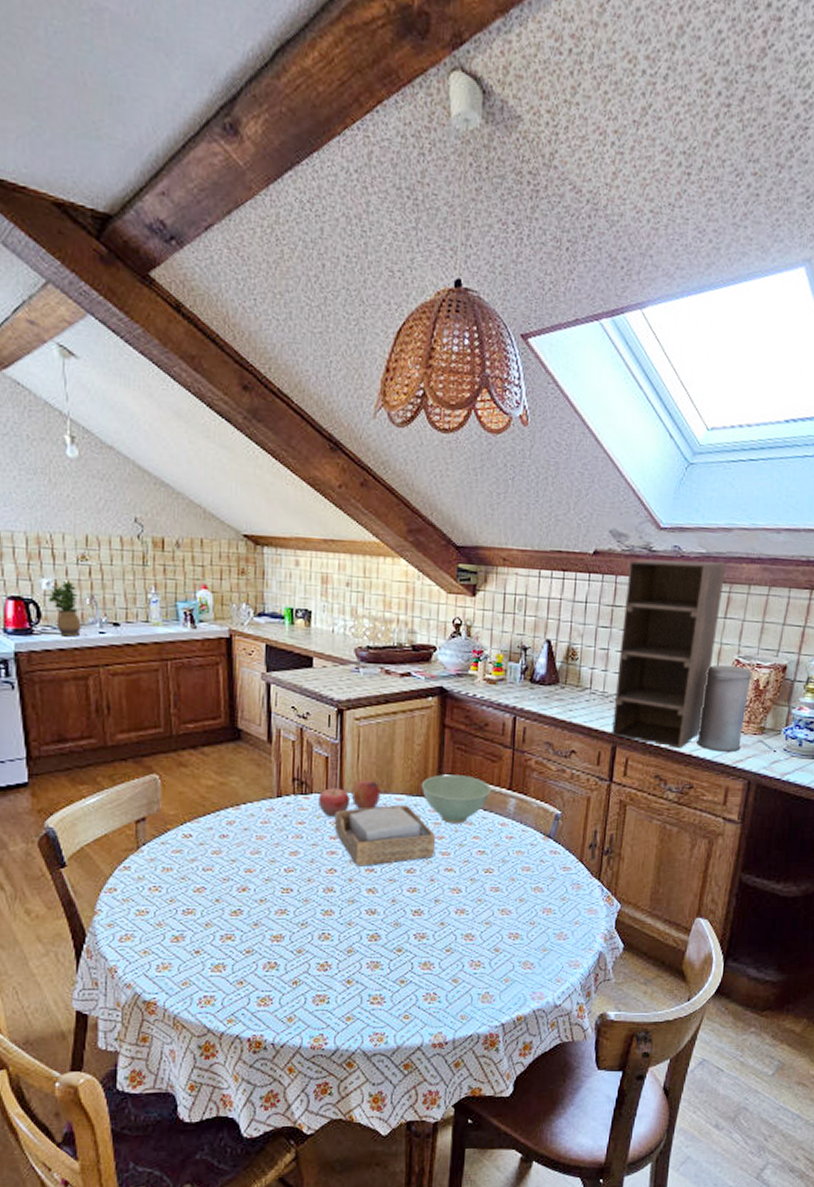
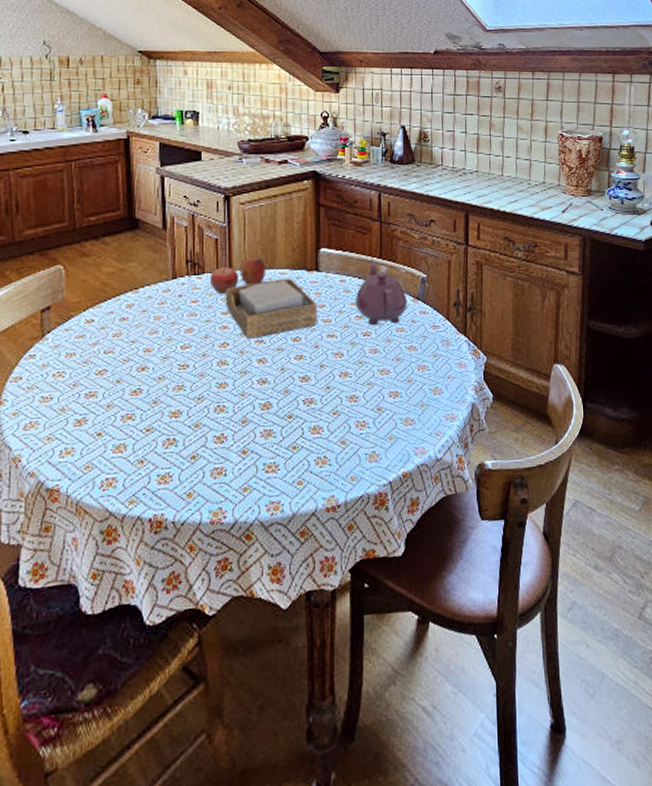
bowl: present [421,774,491,824] -> none [301,248,364,293]
teapot: none [477,792,537,862] -> present [355,260,408,325]
spice rack: present [612,559,727,748] -> none [463,55,543,212]
canister: present [697,664,753,752] -> none [536,139,576,213]

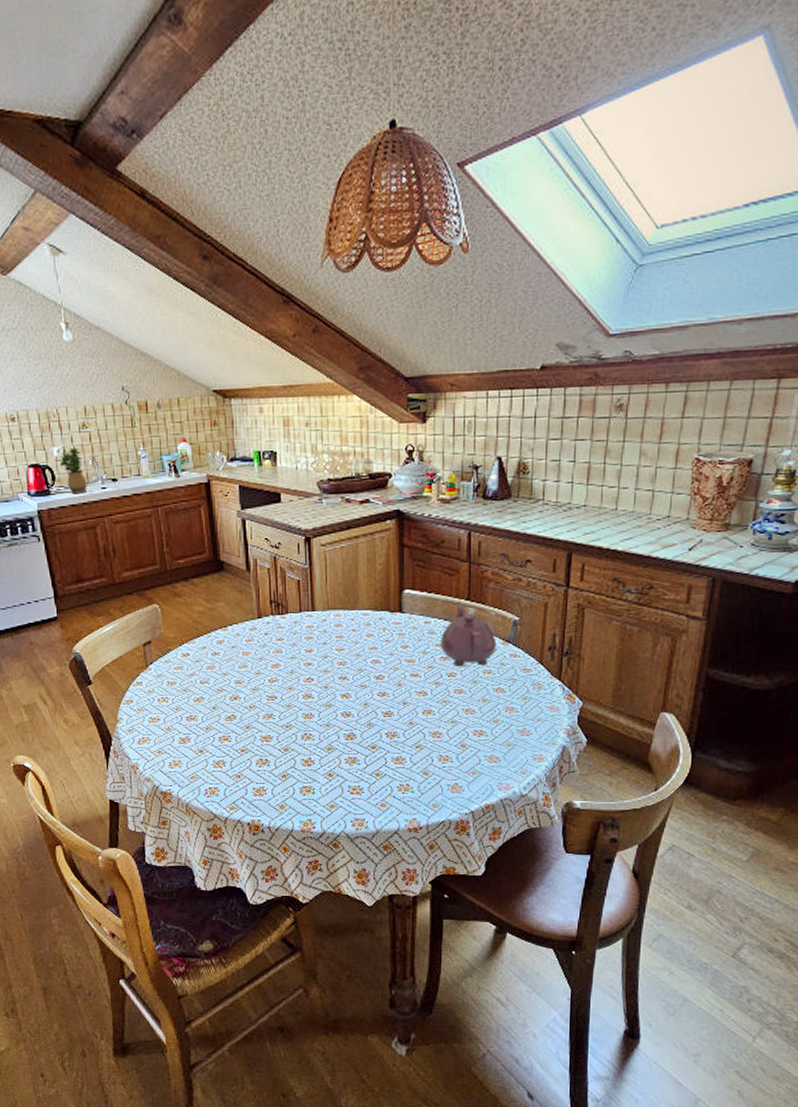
fruit: present [210,266,239,294] -> none [294,606,322,633]
napkin holder: present [225,278,318,339] -> none [308,618,401,675]
fruit: present [239,257,266,285] -> none [322,598,349,625]

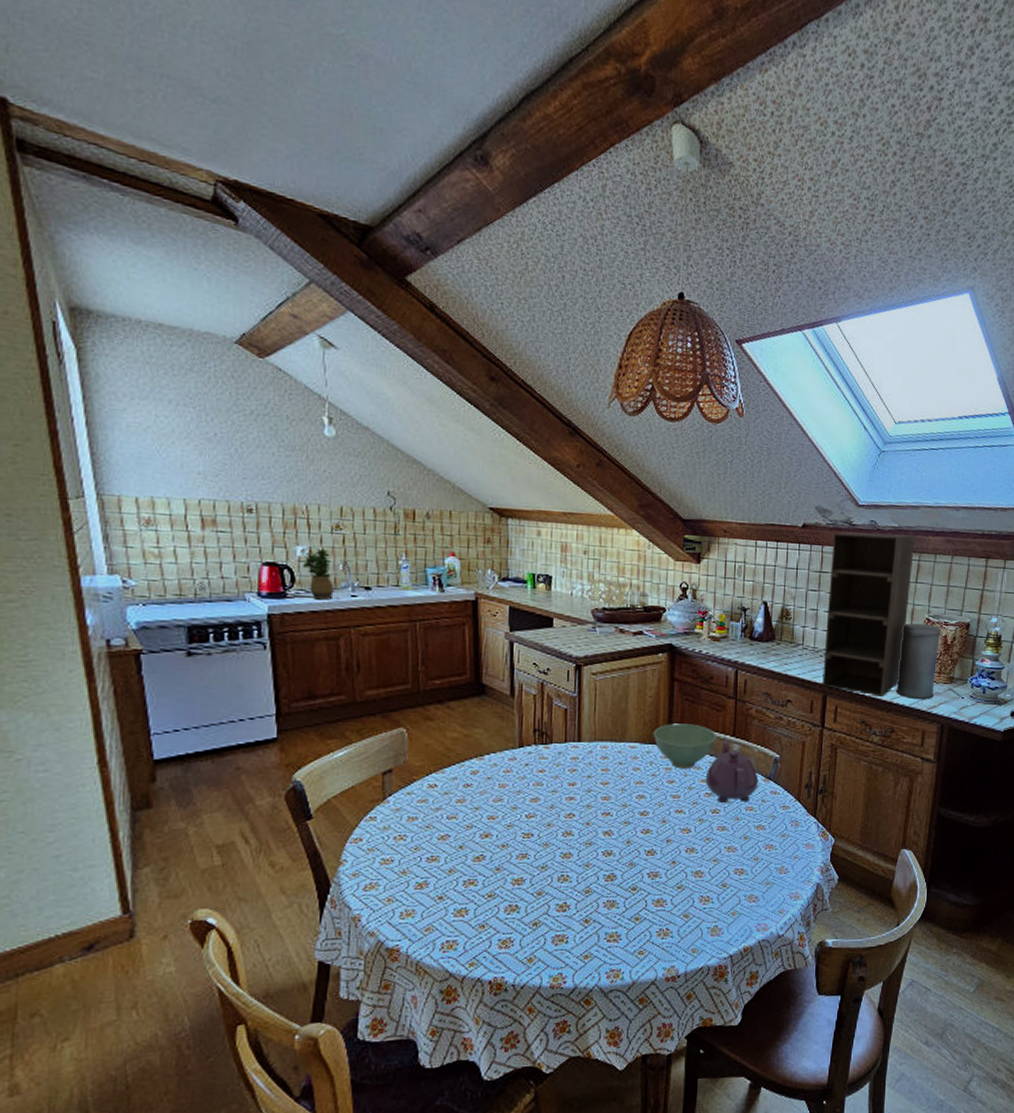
bowl: none [384,589,450,634] -> present [653,723,716,769]
spice rack: none [567,361,683,551] -> present [822,532,916,696]
canister: none [656,464,715,551] -> present [896,623,941,699]

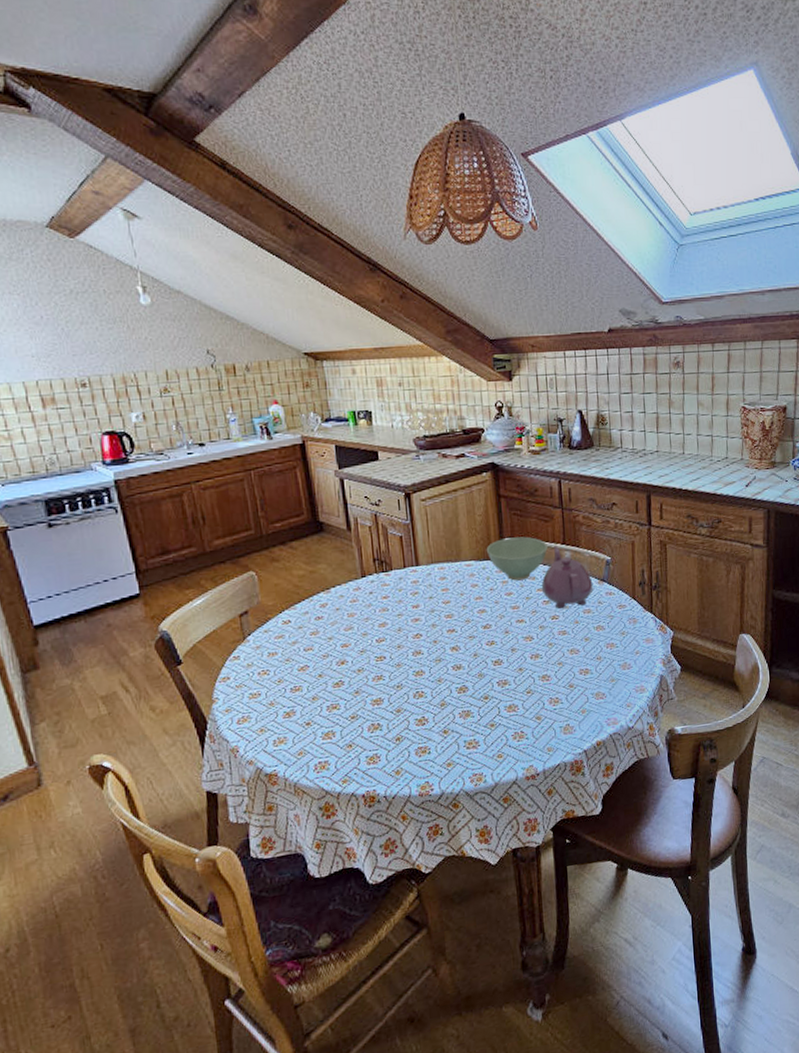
potted plant: present [302,549,334,600] -> none [138,413,171,461]
spice rack: present [822,532,916,696] -> none [640,325,723,490]
canister: present [896,623,941,699] -> none [719,412,759,488]

